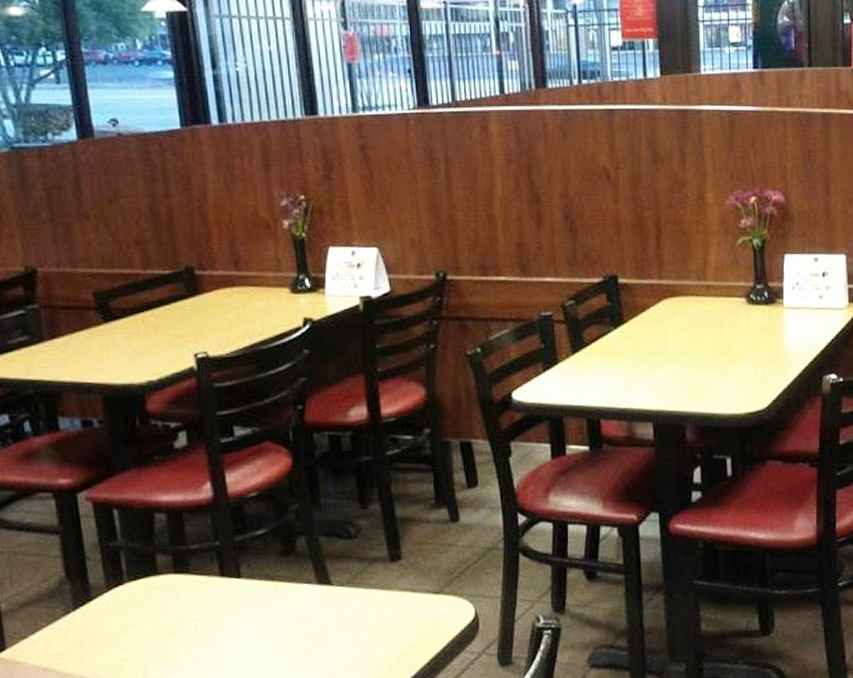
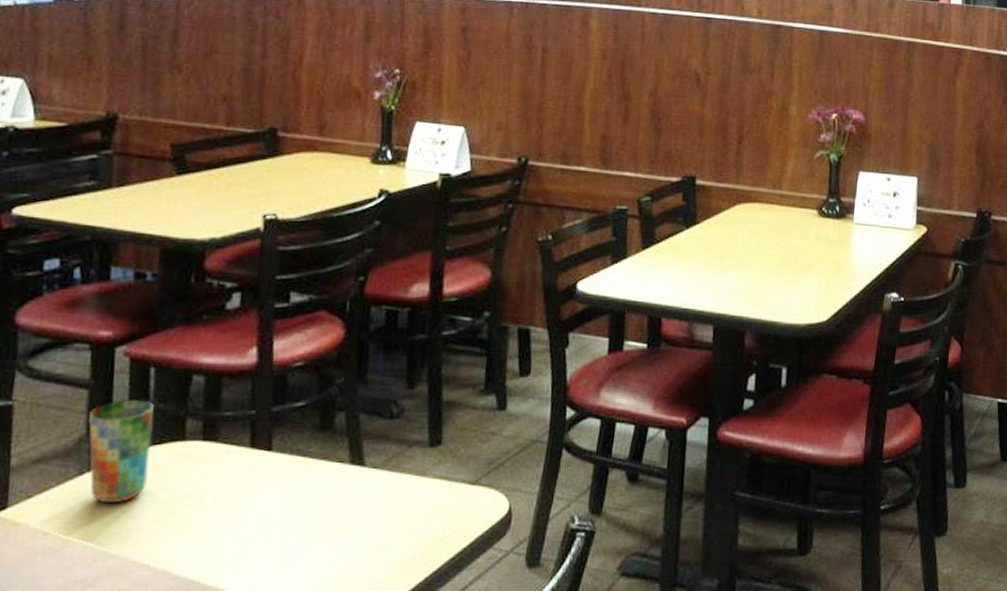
cup: none [65,540,130,639] -> present [88,400,154,504]

